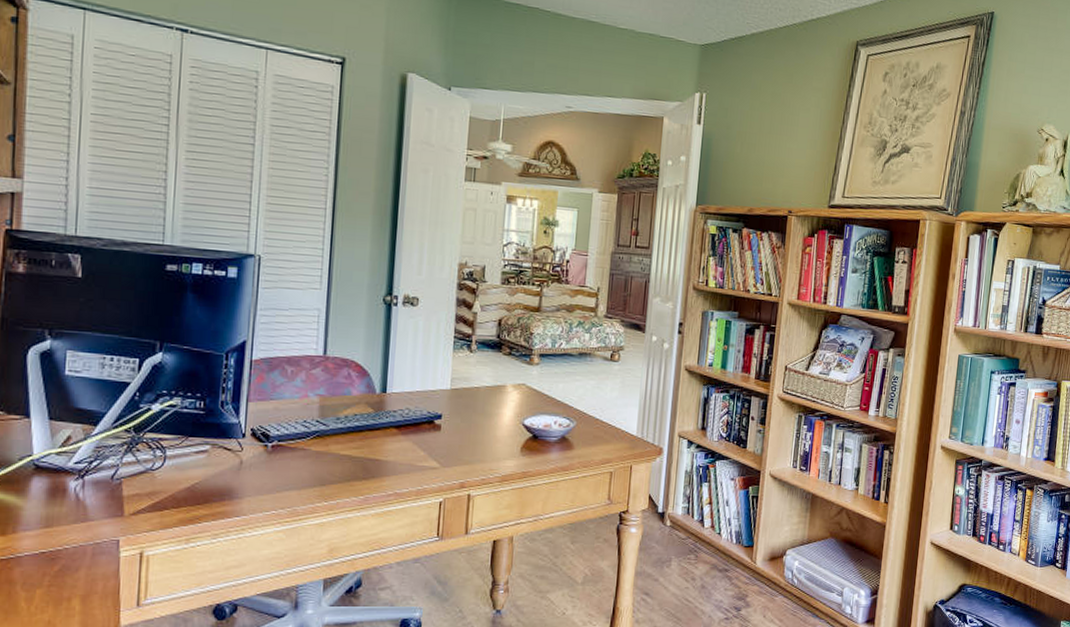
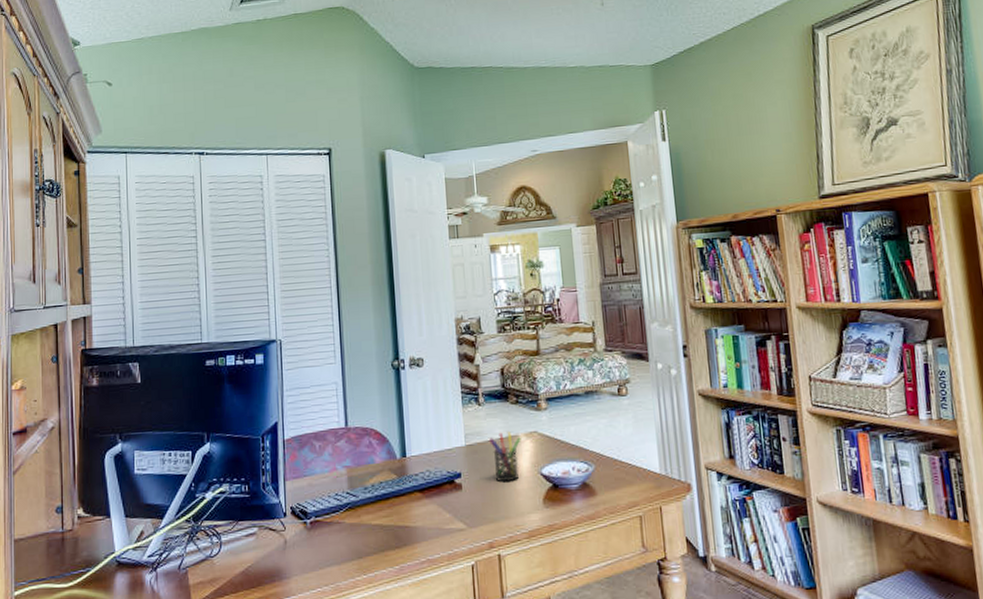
pen holder: none [476,380,509,428] -> present [489,432,521,482]

